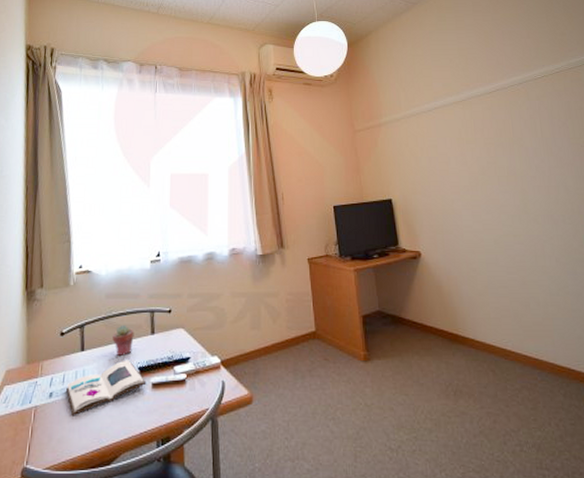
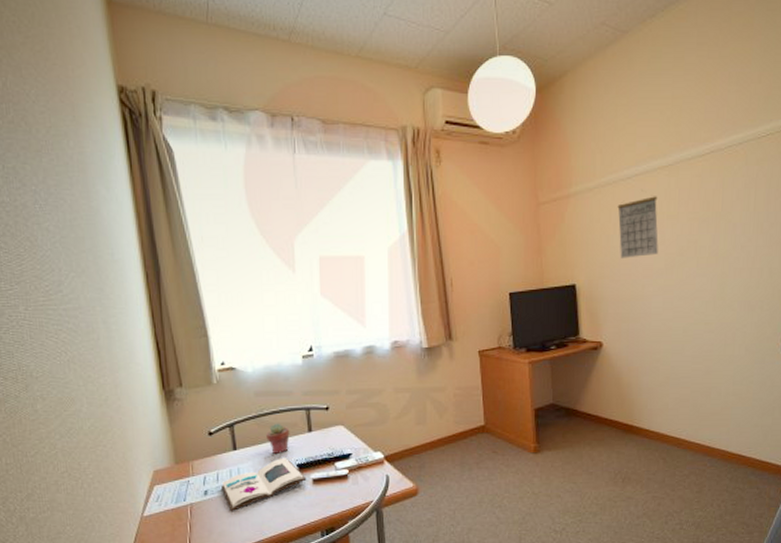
calendar: none [422,125,462,177] -> present [617,196,658,258]

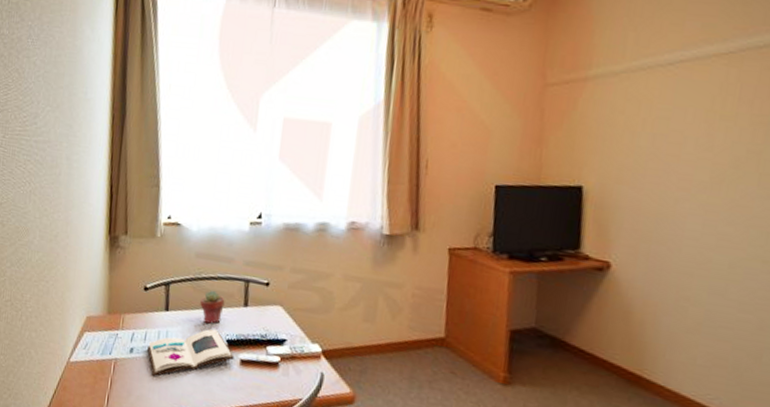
calendar: present [617,196,658,258] -> none [647,89,709,164]

